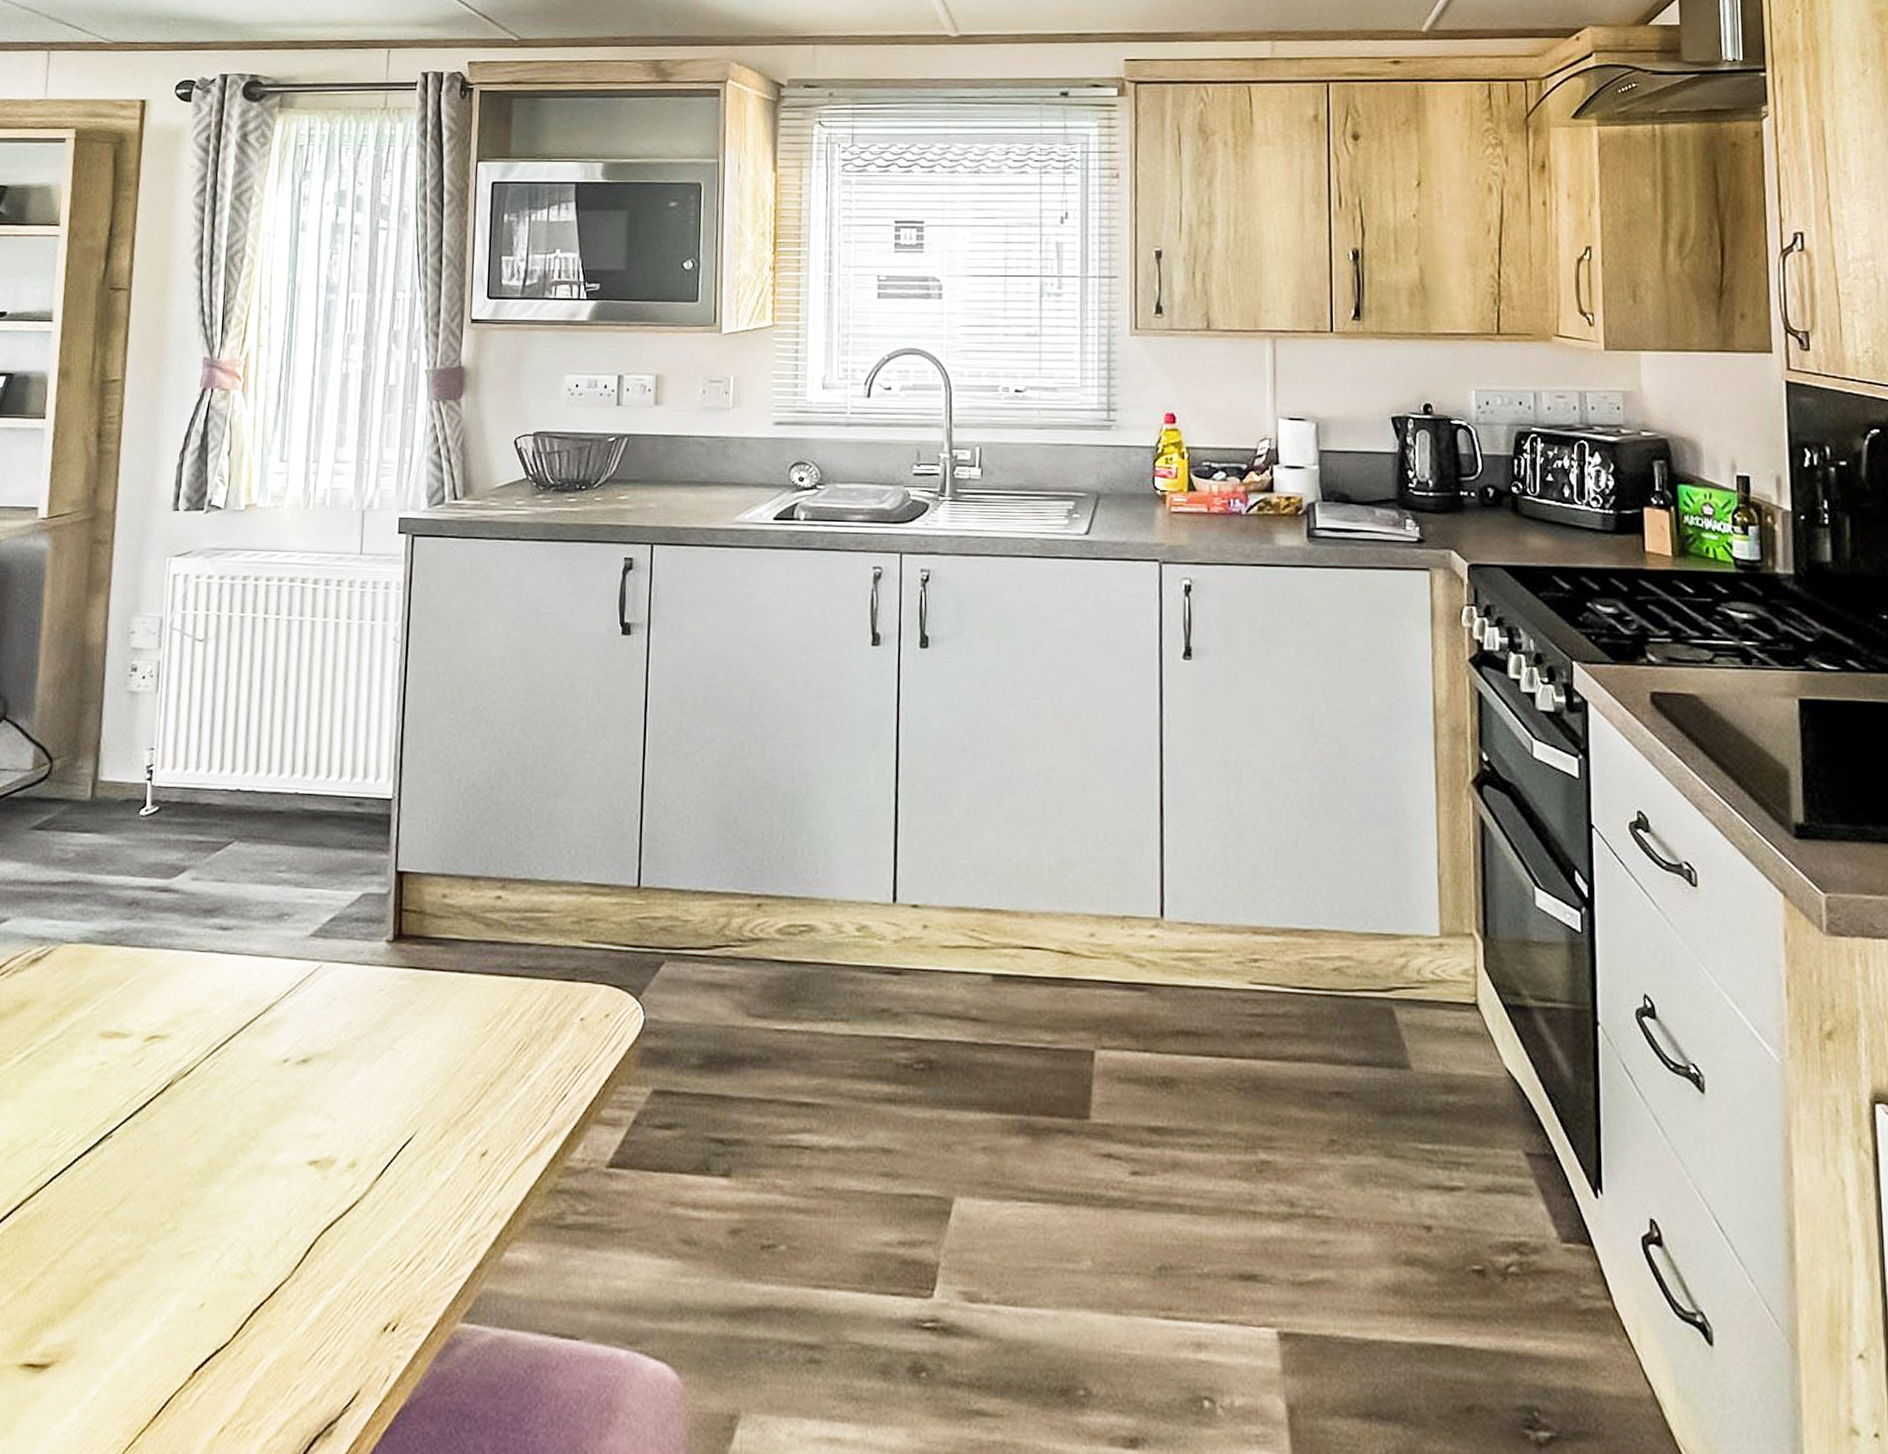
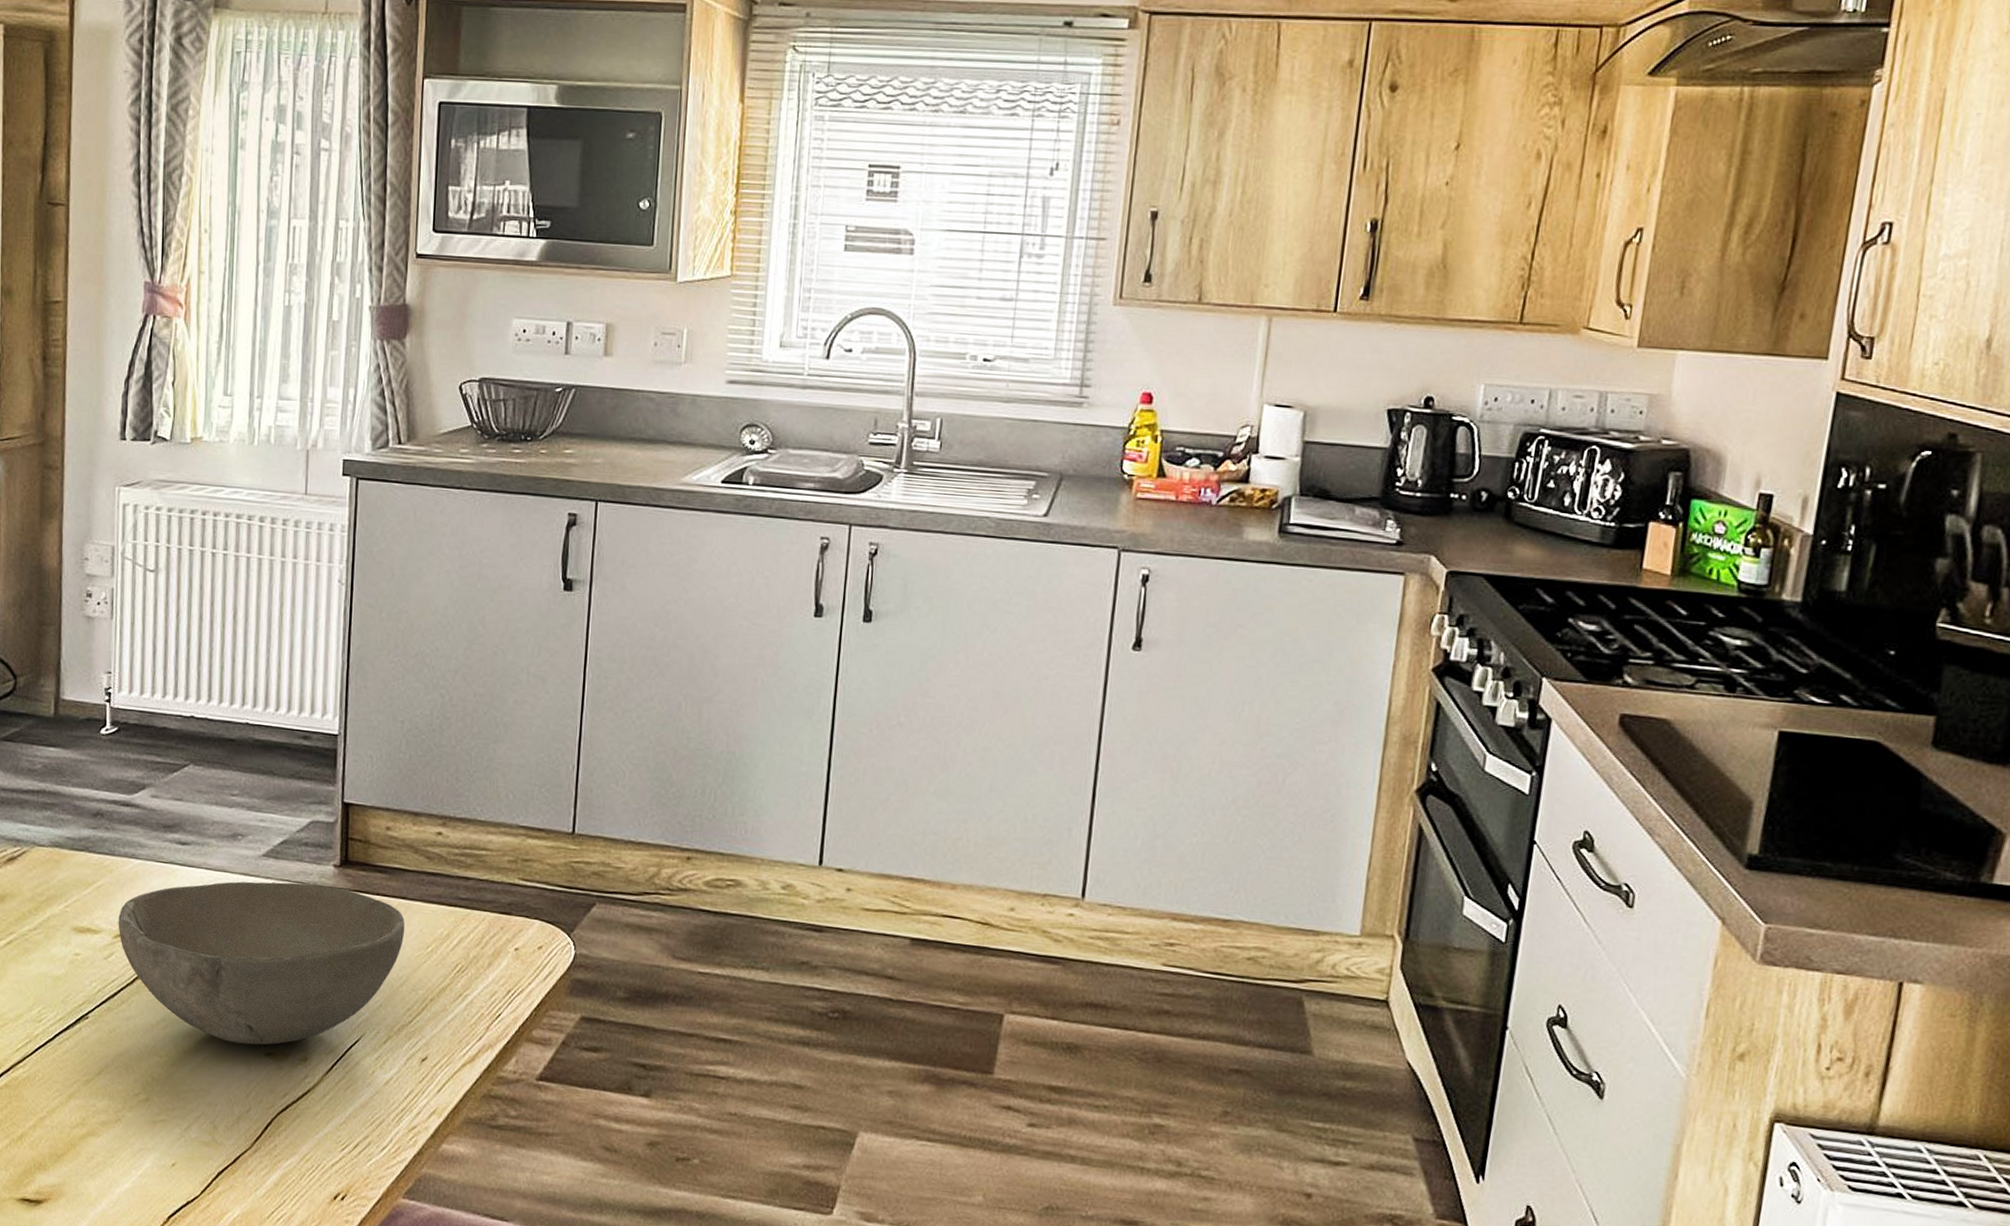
bowl: none [150,963,463,1153] -> present [118,881,405,1045]

